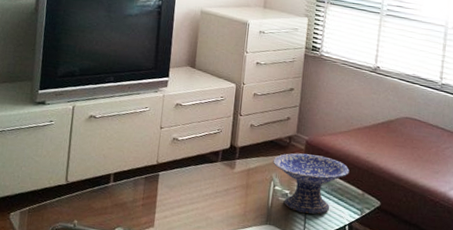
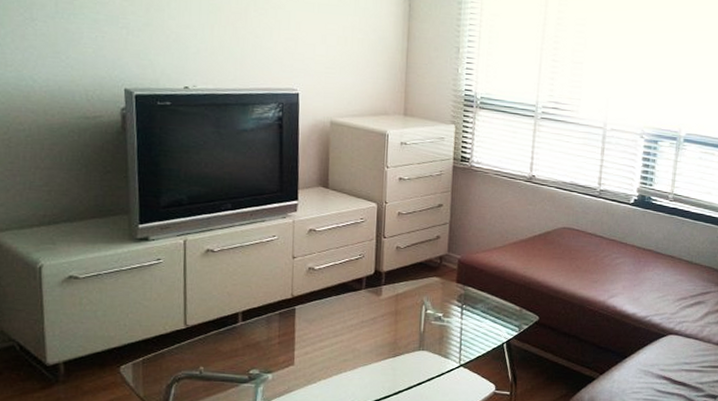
decorative bowl: present [273,153,350,214] -> none [423,273,506,335]

